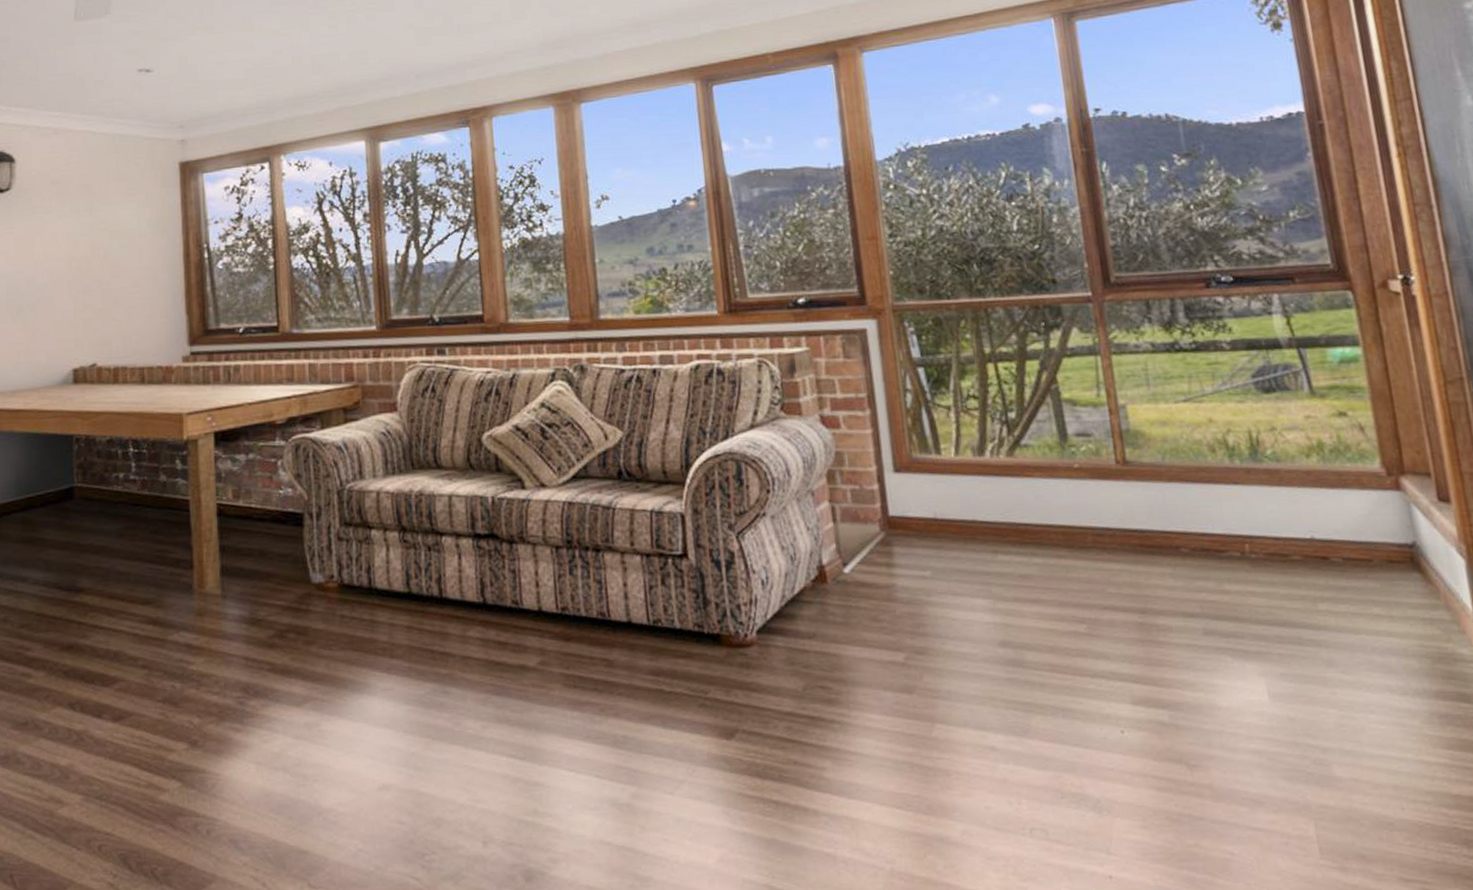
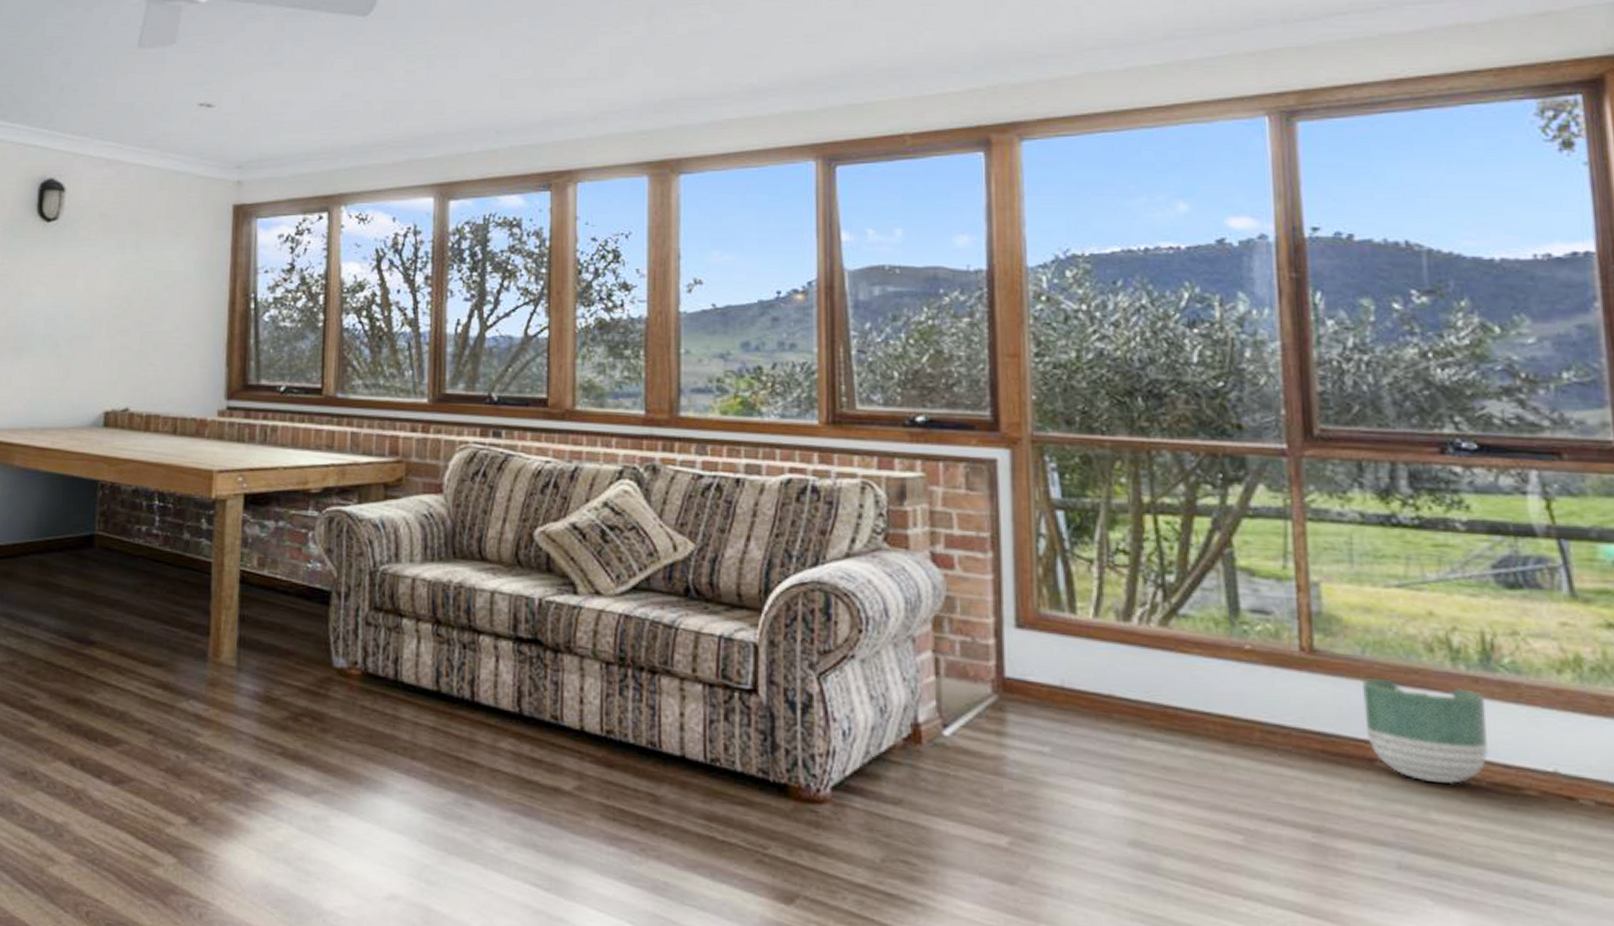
planter: none [1165,478,1263,560] -> present [1362,677,1489,785]

